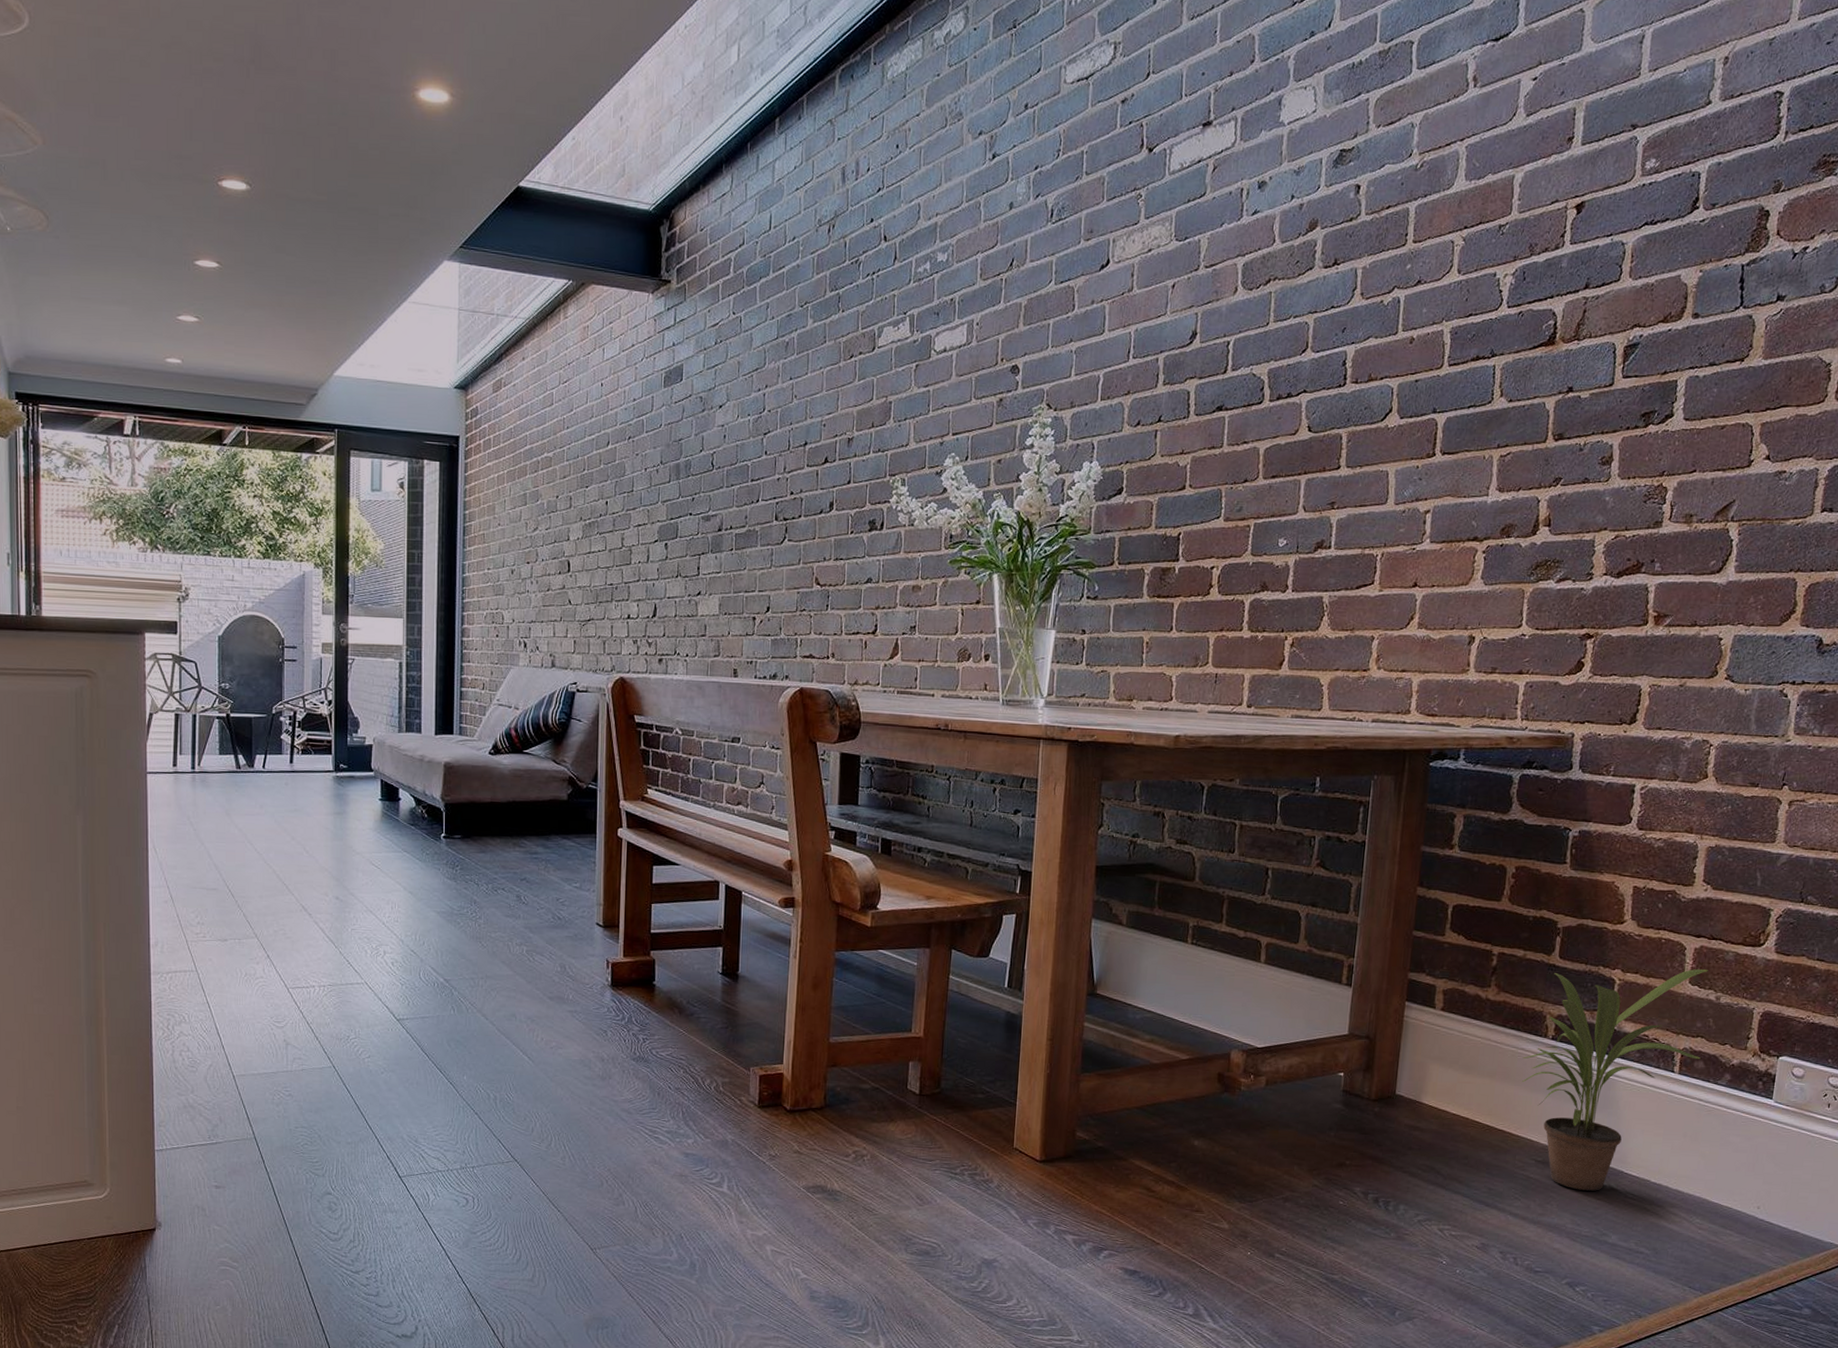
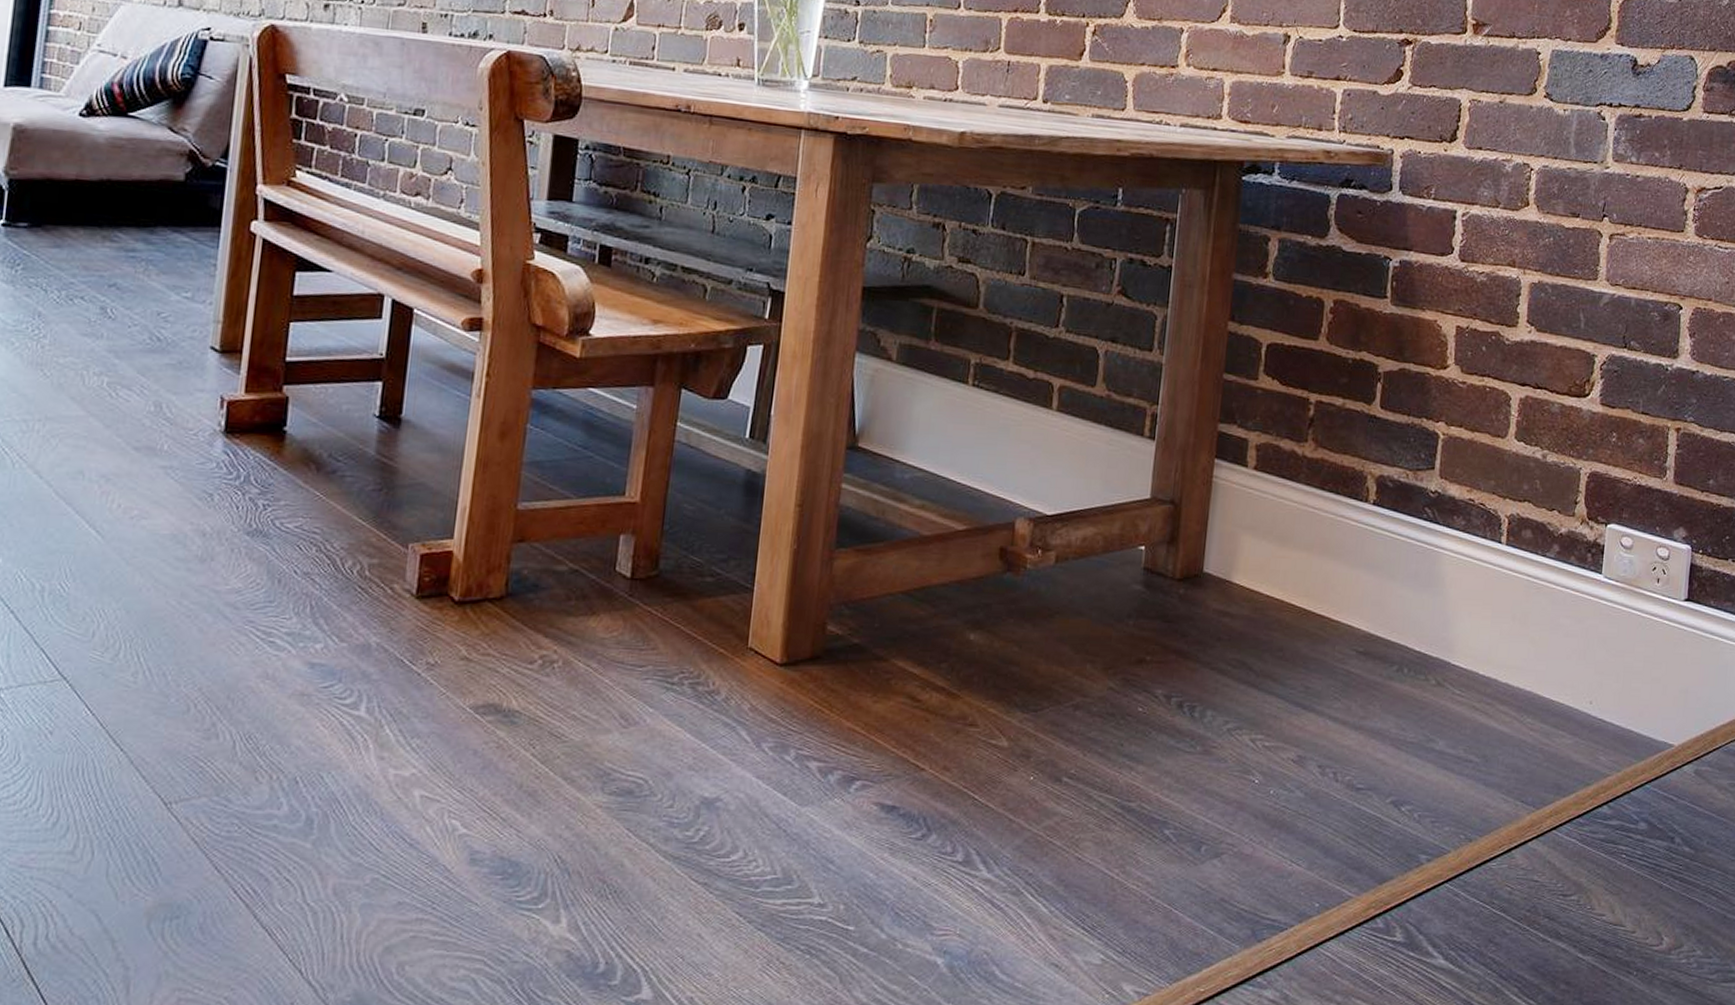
potted plant: present [1522,969,1708,1191] -> none [1342,422,1534,687]

